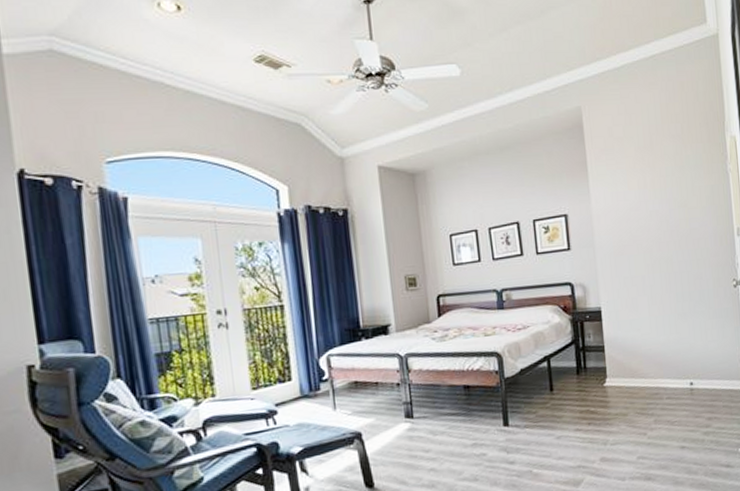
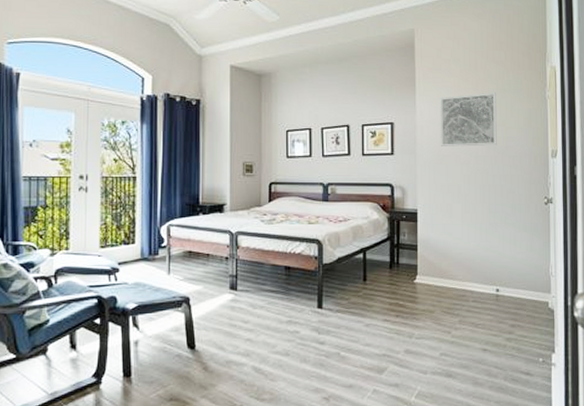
wall art: none [615,170,680,236] -> present [440,92,497,147]

